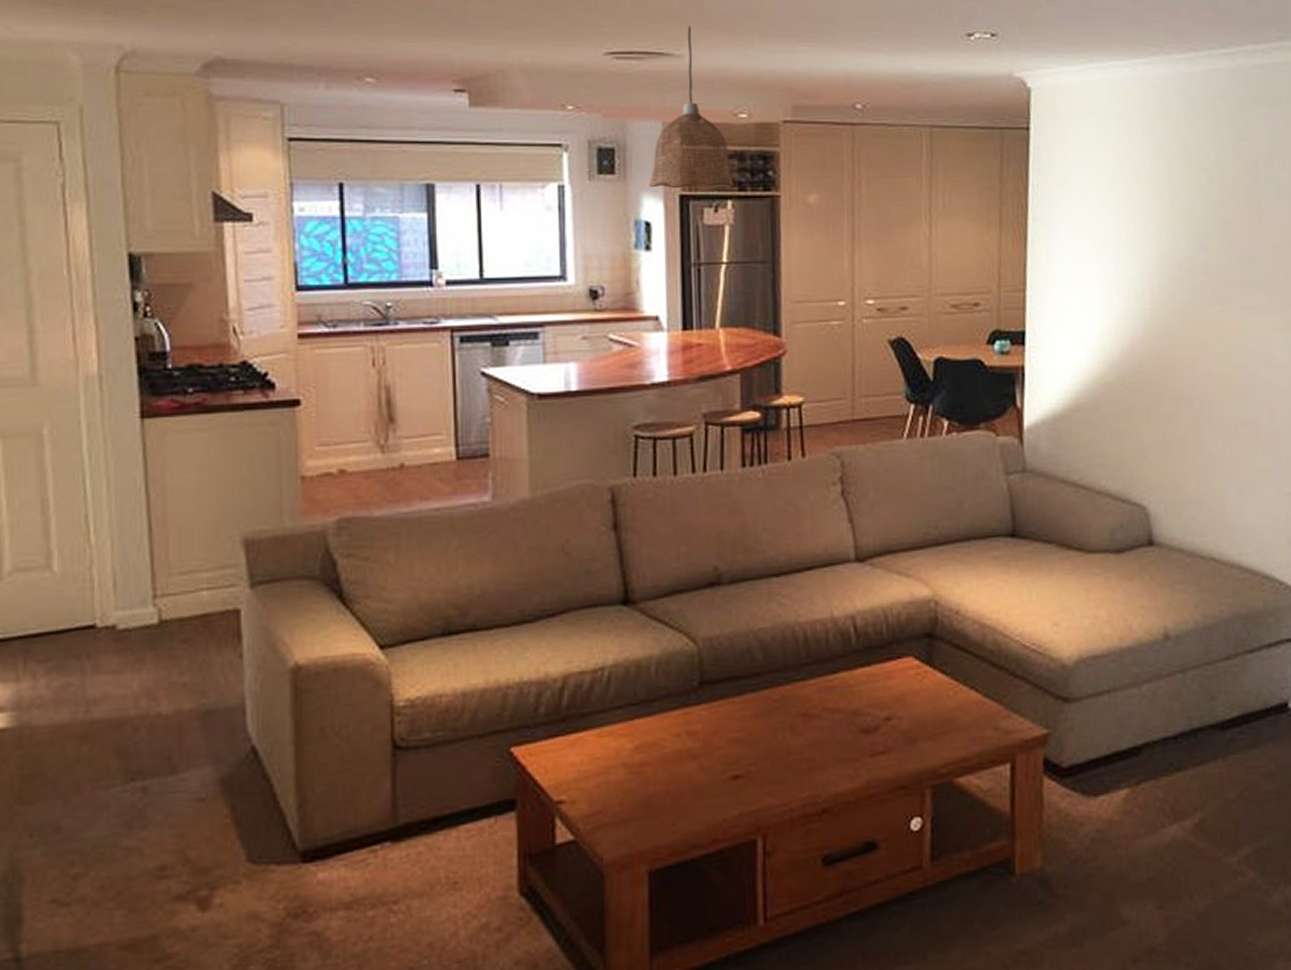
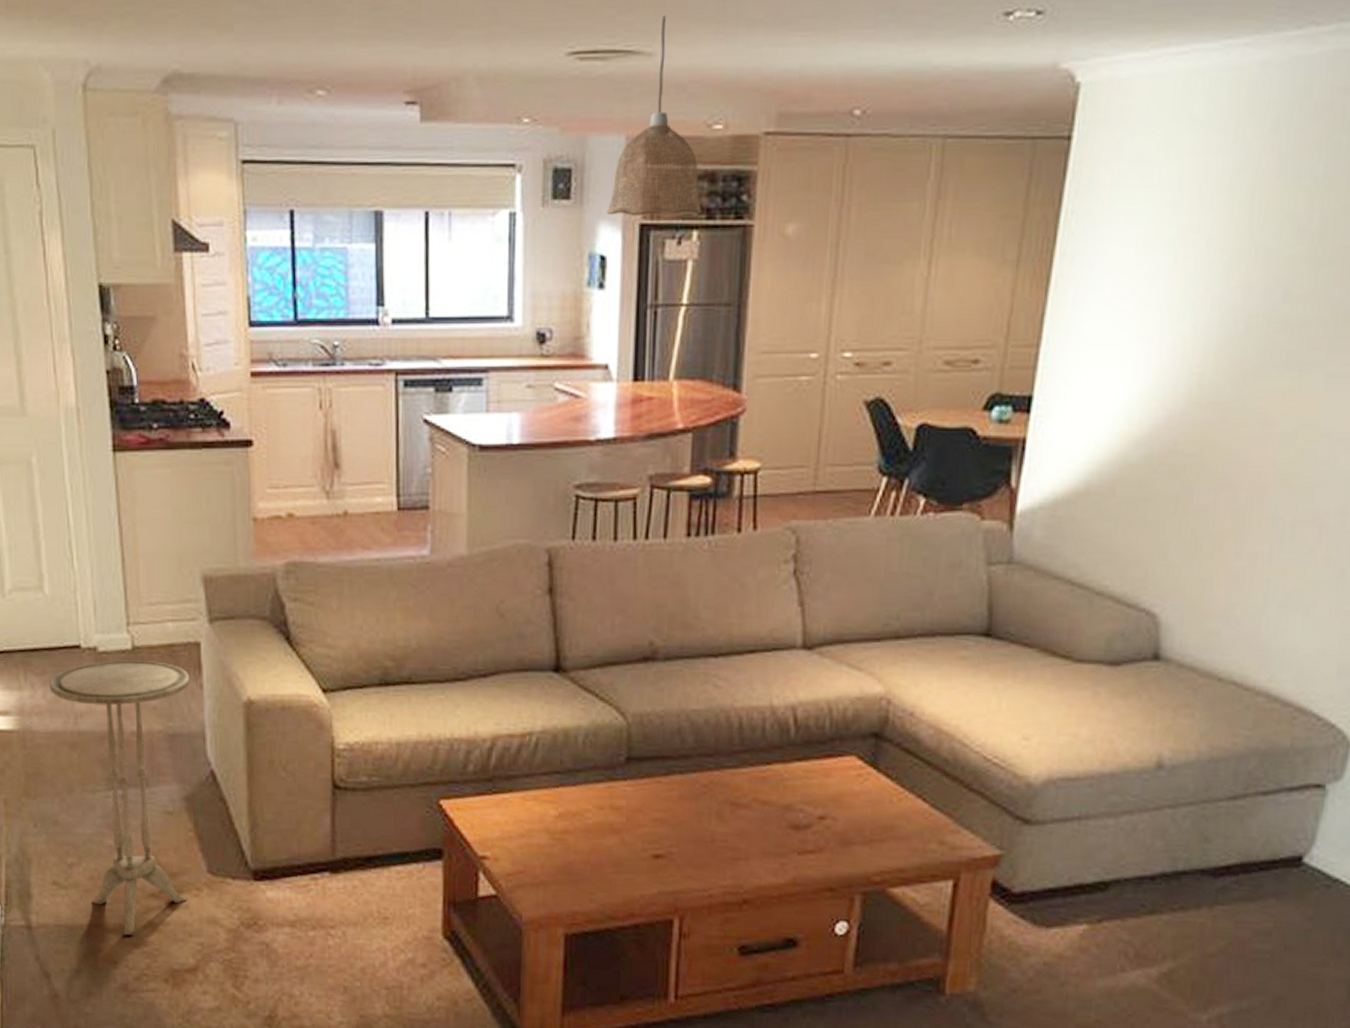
side table: none [55,634,228,951] -> present [49,660,190,936]

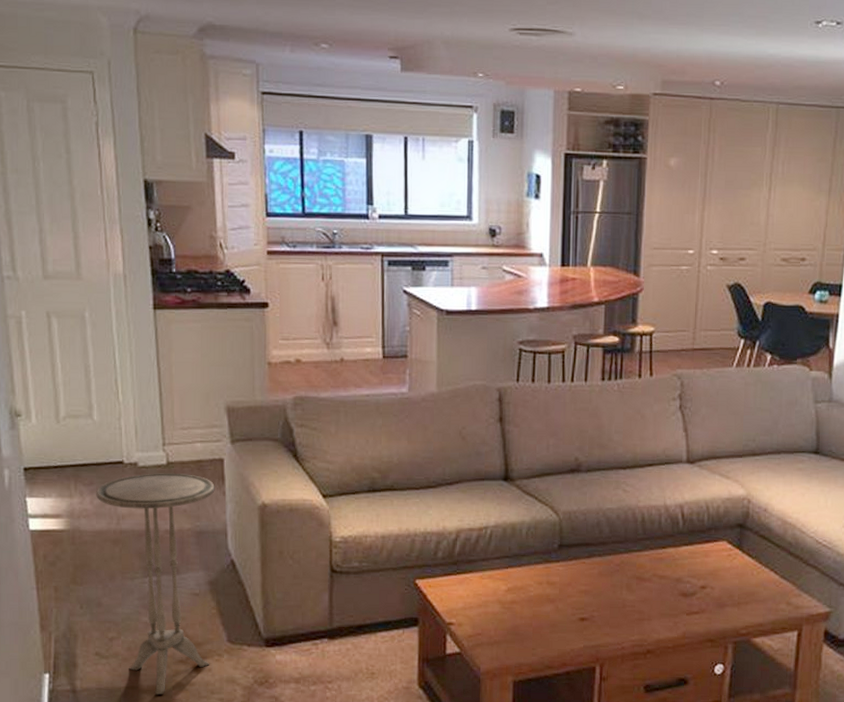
pendant lamp: present [606,16,702,217] -> none [540,8,610,149]

